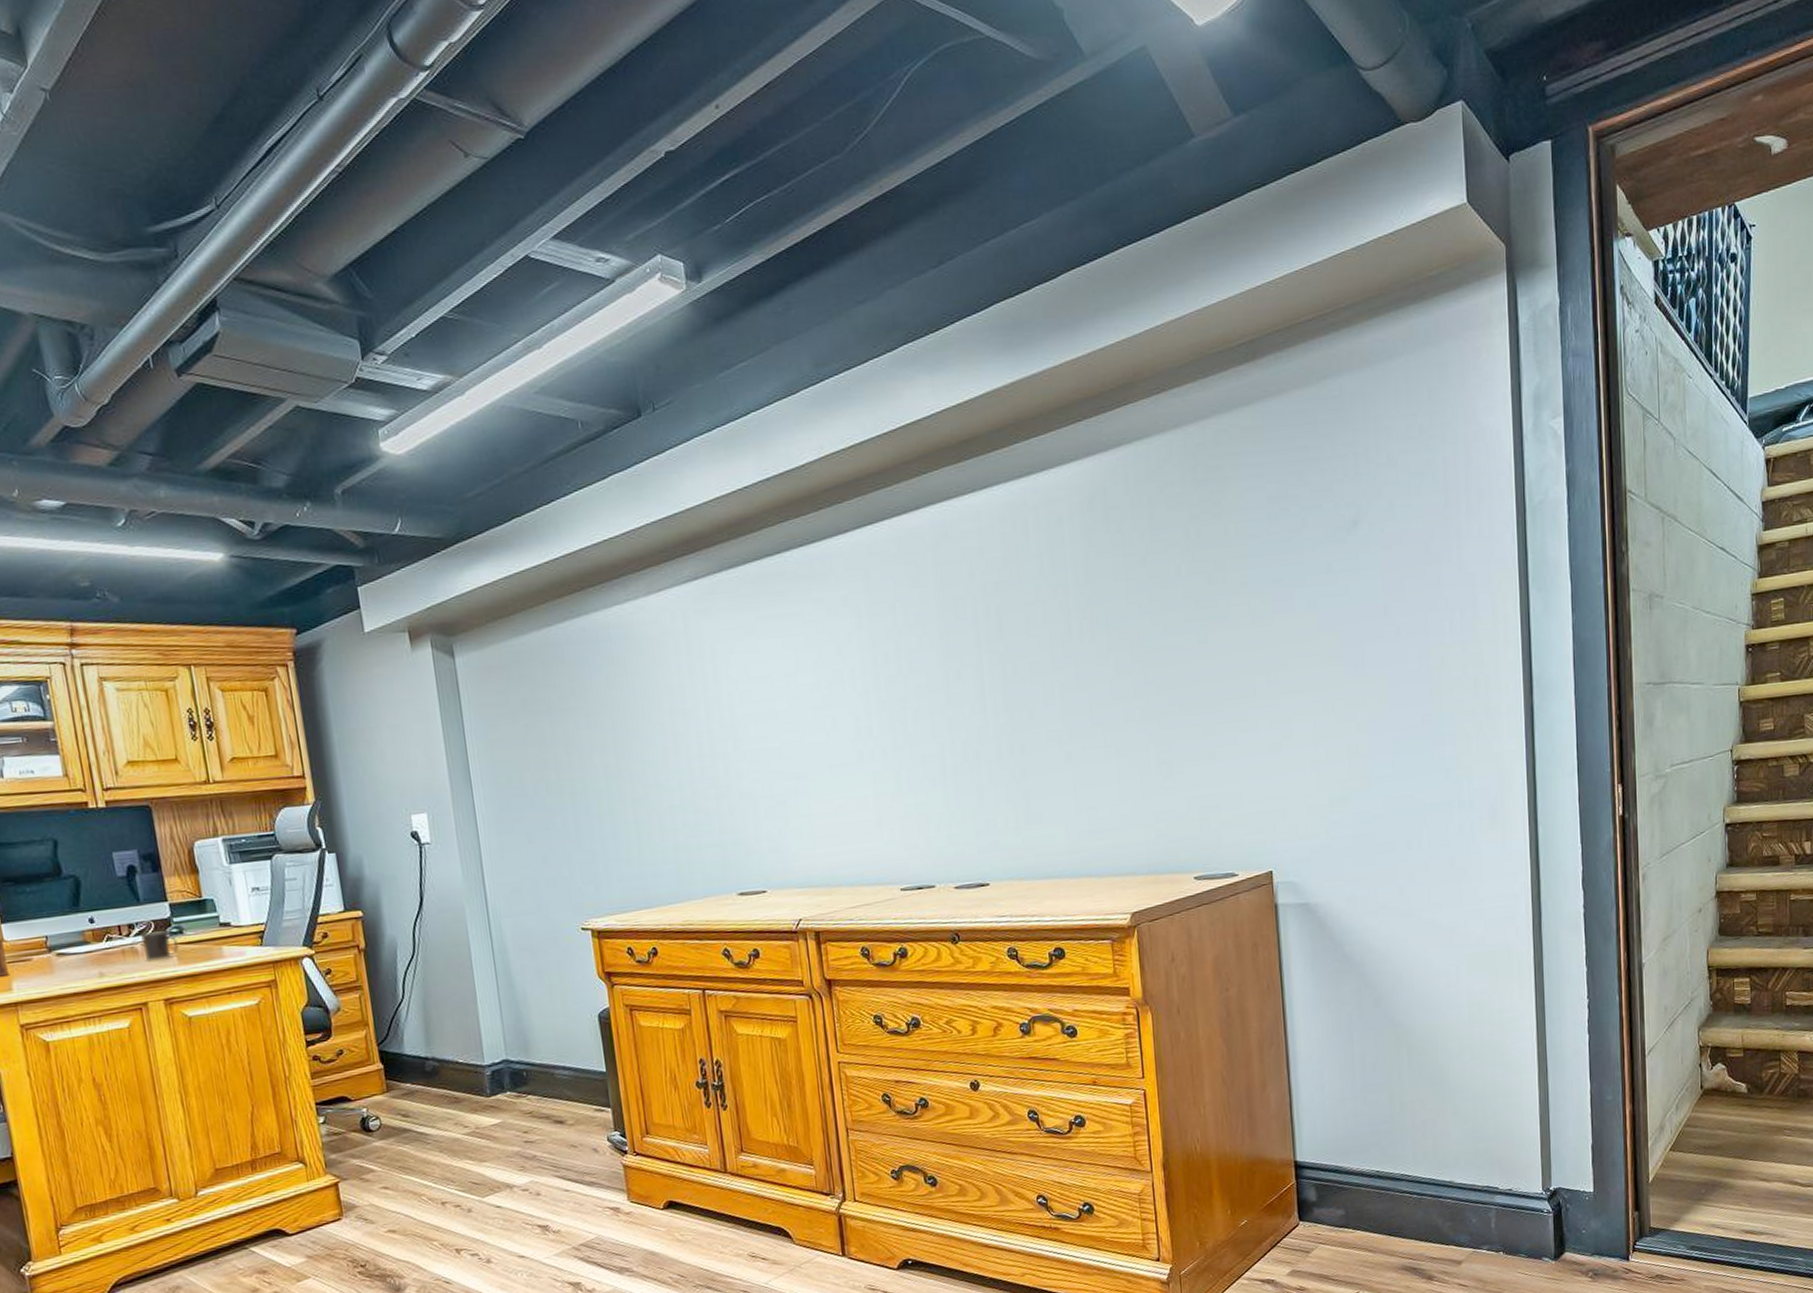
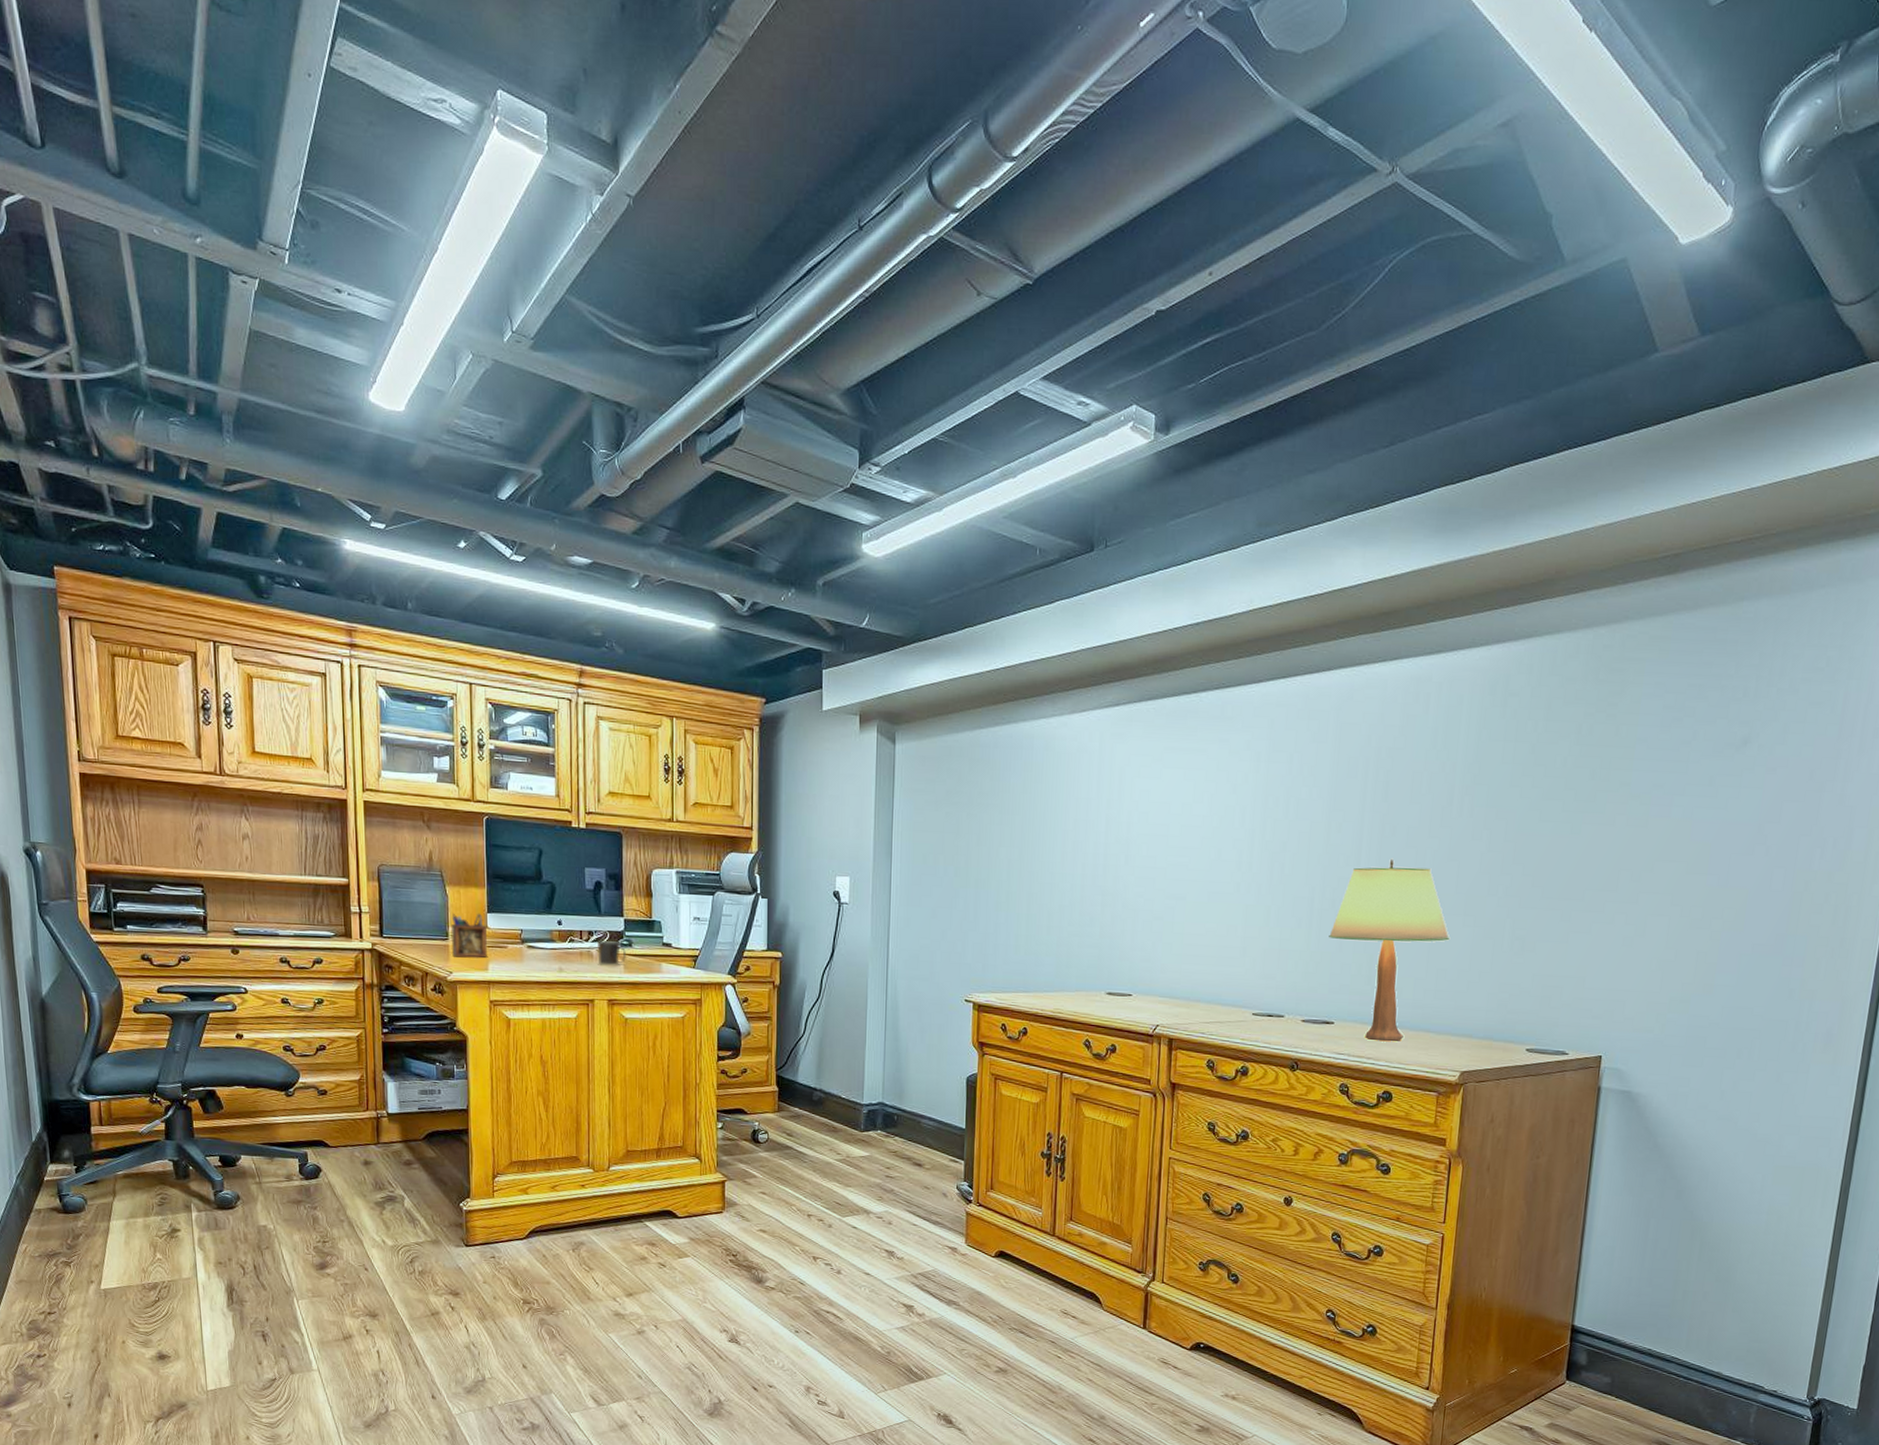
table lamp: none [967,699,1095,897] -> present [1329,859,1450,1042]

